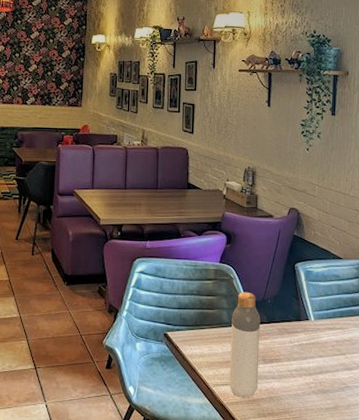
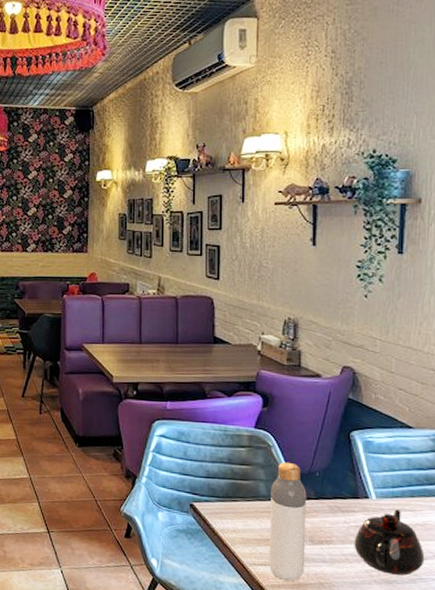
teapot: none [297,328,351,385] -> present [354,509,425,576]

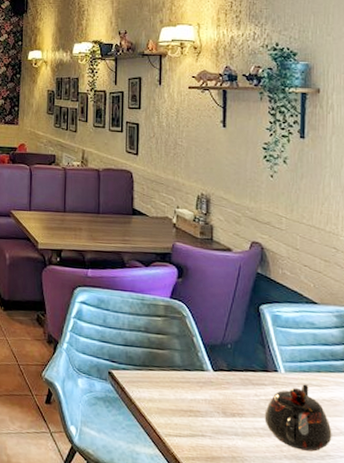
bottle: present [269,462,307,582] -> none [184,332,220,455]

